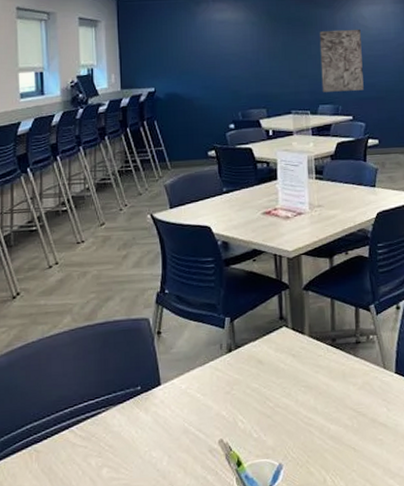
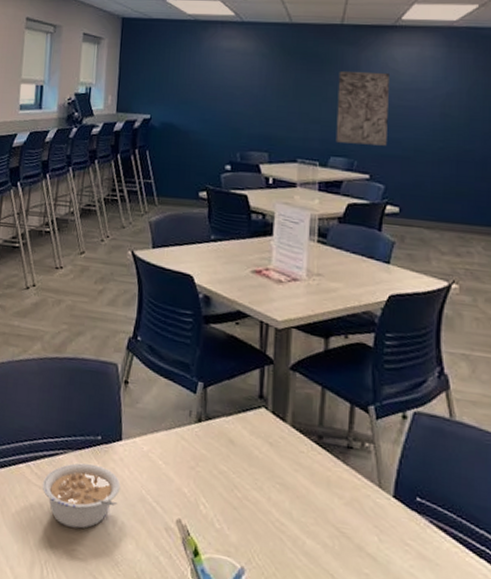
legume: none [87,412,164,475] -> present [42,463,121,529]

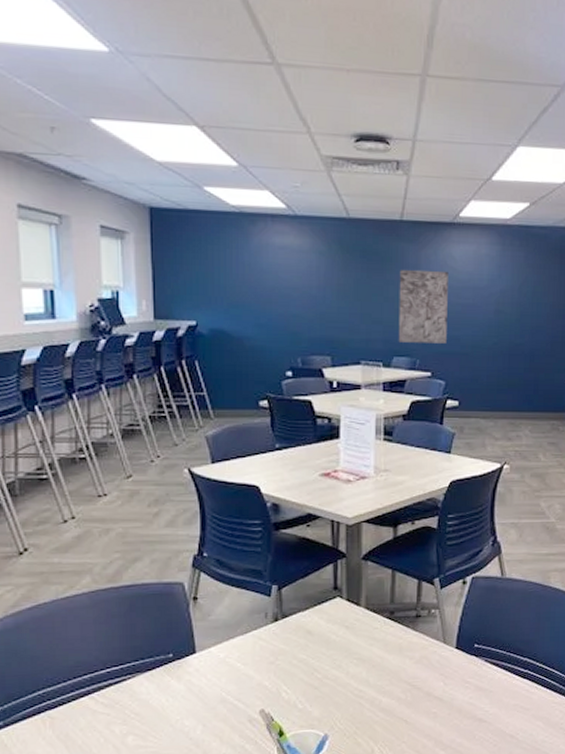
legume: present [42,463,121,529] -> none [110,680,199,743]

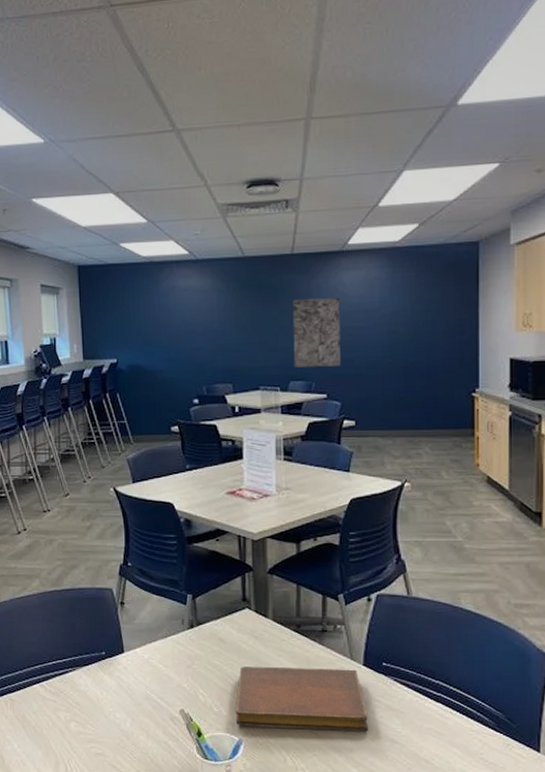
notebook: none [321,653,459,721] -> present [235,667,369,732]

